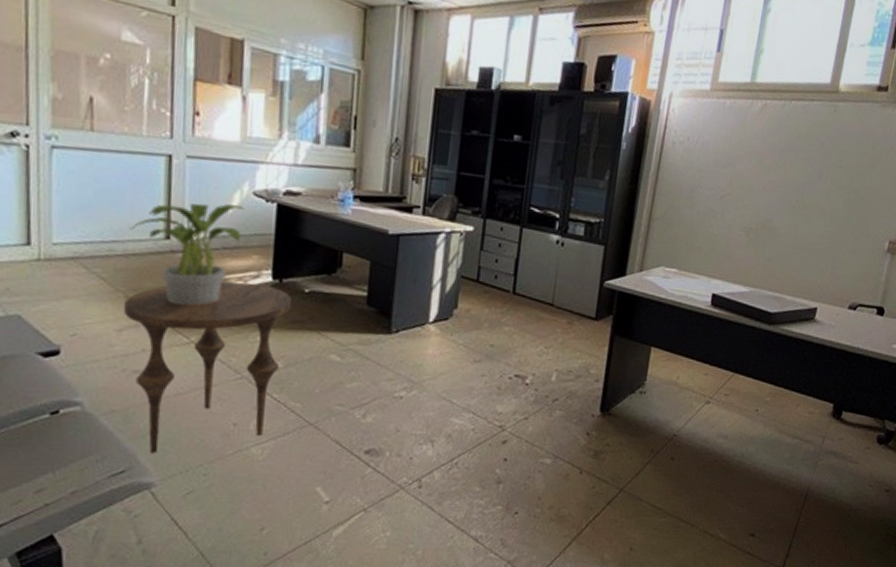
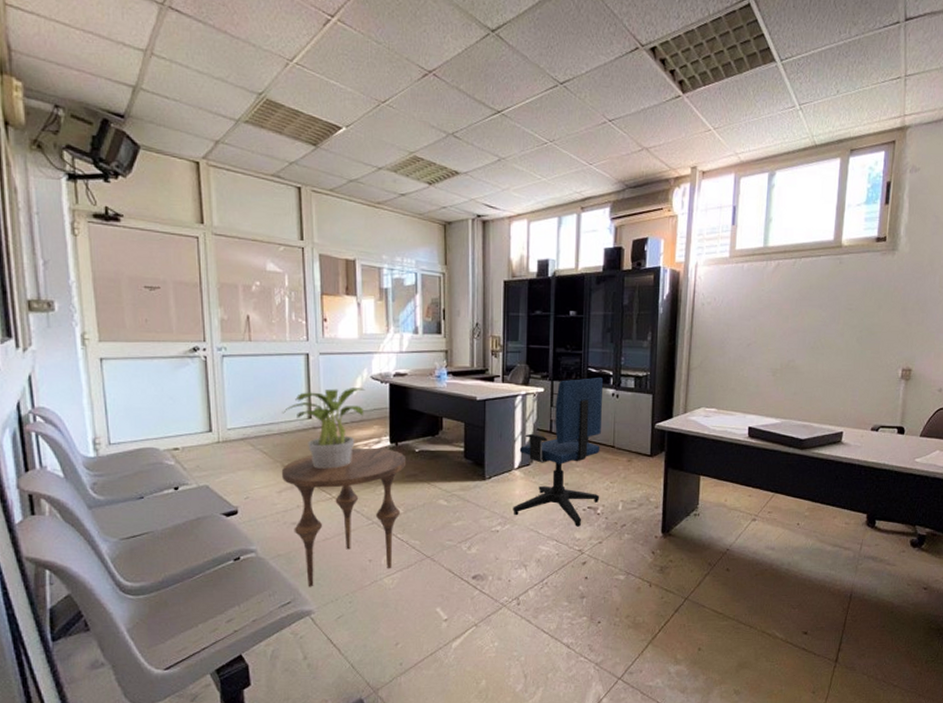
office chair: none [422,218,547,398] -> present [513,377,603,527]

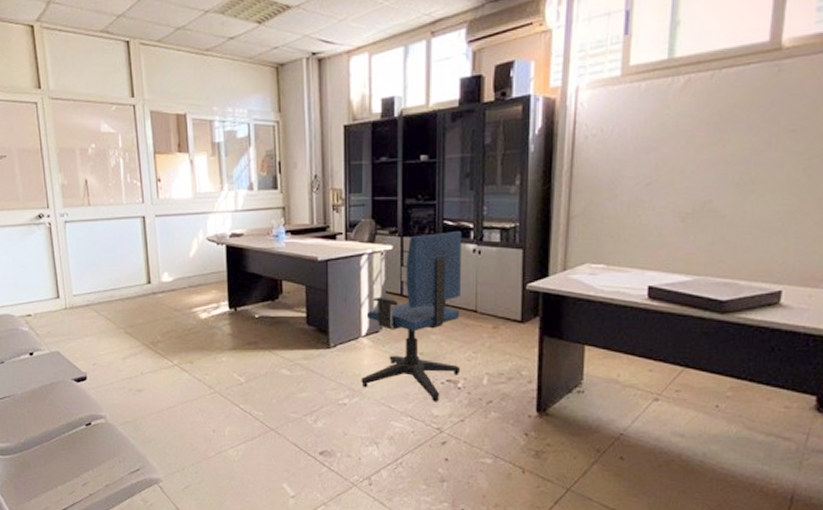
side table: present [281,447,407,587] -> none [124,313,247,455]
potted plant: present [282,388,366,469] -> none [122,250,202,335]

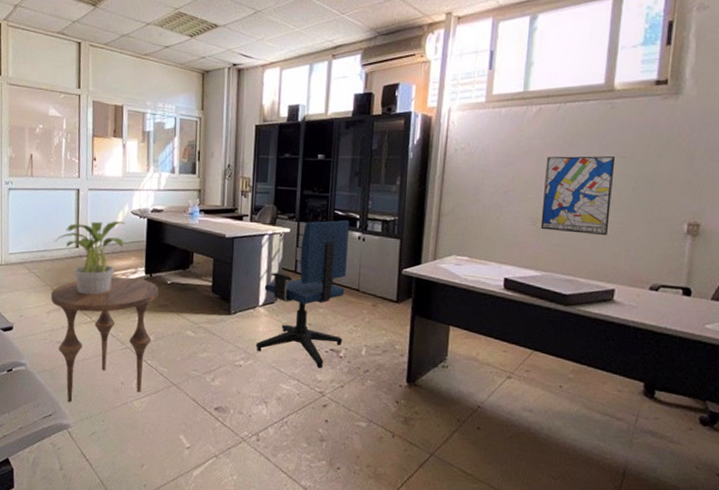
potted plant: none [122,250,202,335] -> present [54,221,126,295]
side table: none [124,313,247,455] -> present [50,277,159,403]
wall art: none [691,131,783,228] -> present [540,156,616,235]

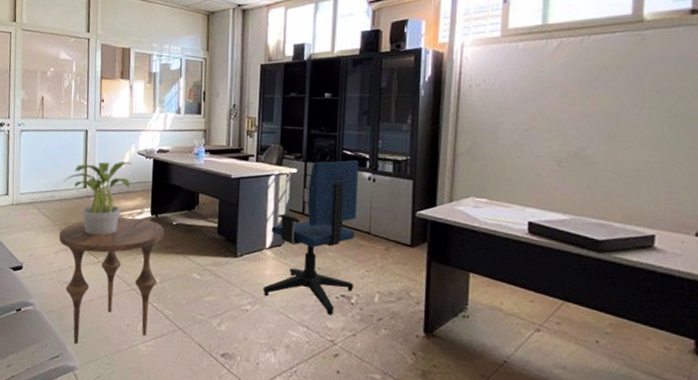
wall art: present [540,156,616,235] -> none [567,91,649,176]

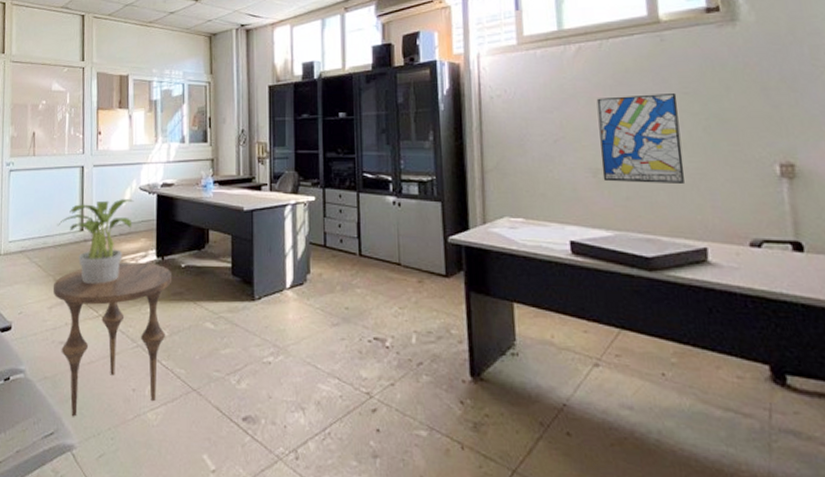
office chair: present [263,159,358,316] -> none [286,183,388,363]
wall art: none [567,91,649,176] -> present [596,94,685,183]

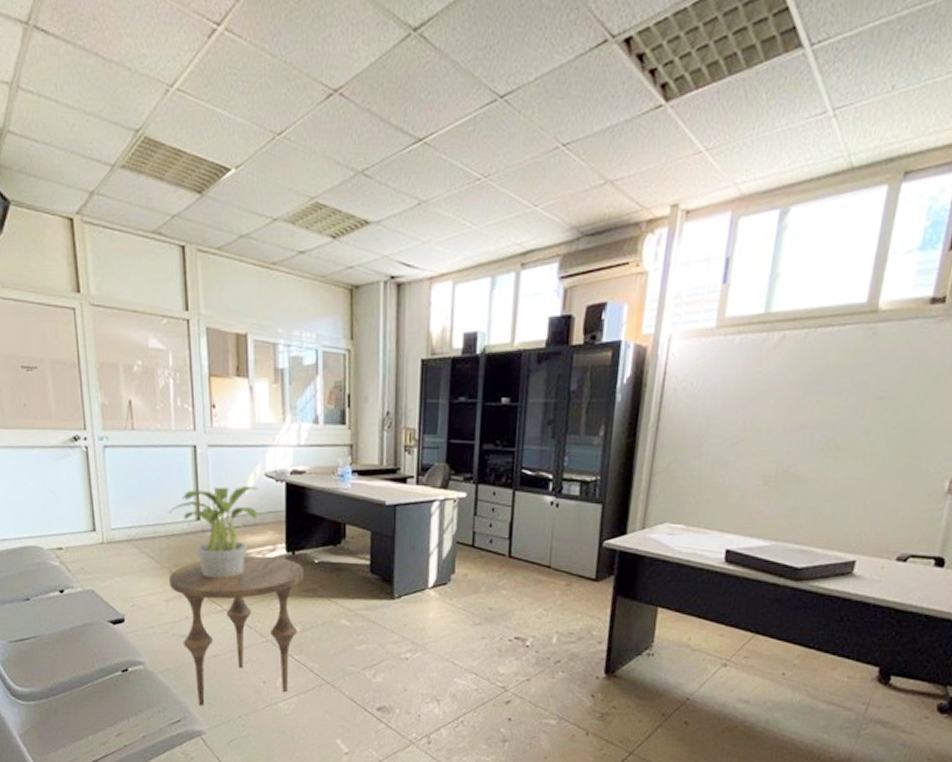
wall art: present [596,94,685,183] -> none [773,396,872,496]

